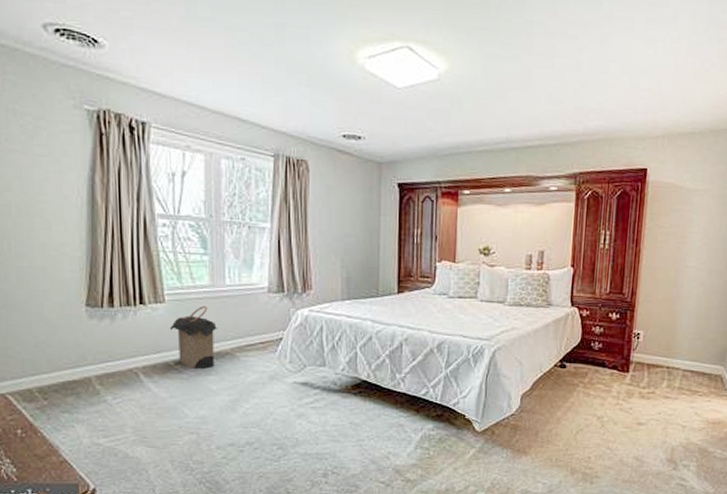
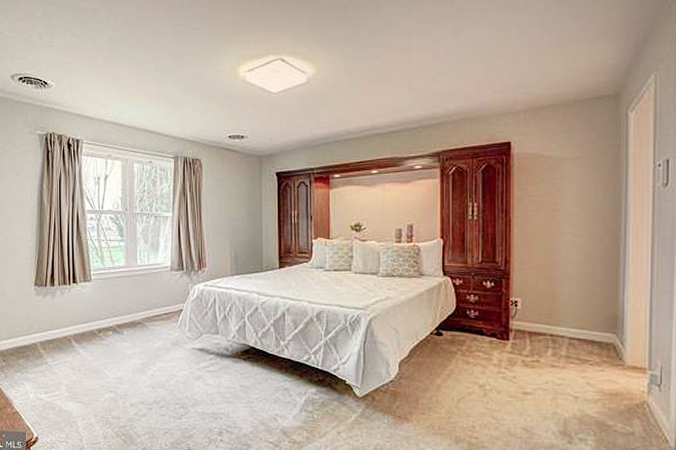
laundry hamper: present [169,306,218,370] -> none [94,283,132,337]

